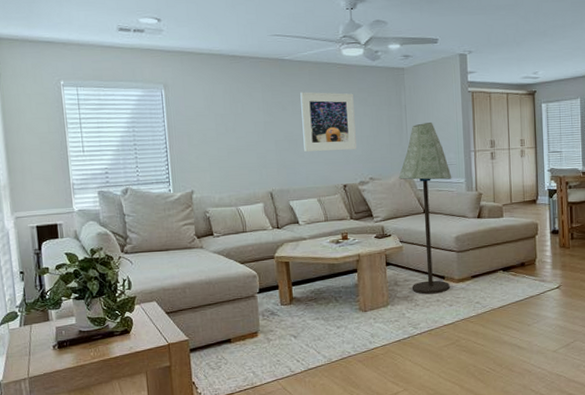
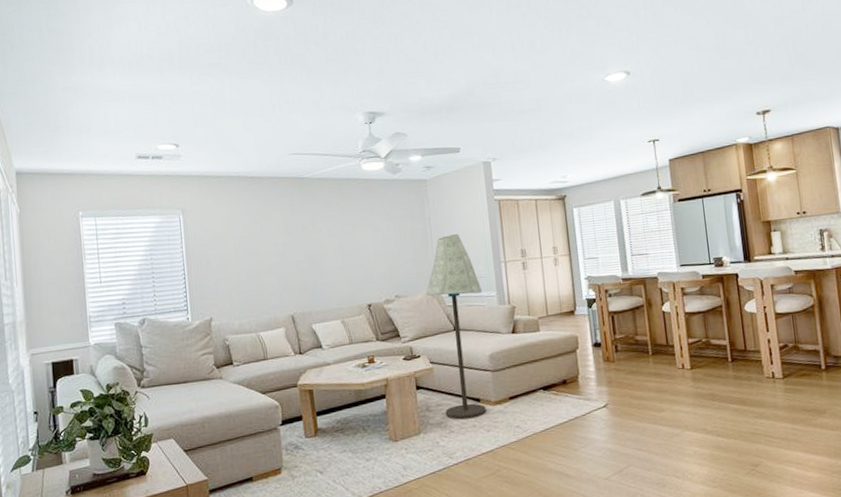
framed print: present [300,92,357,152] -> none [320,208,380,271]

